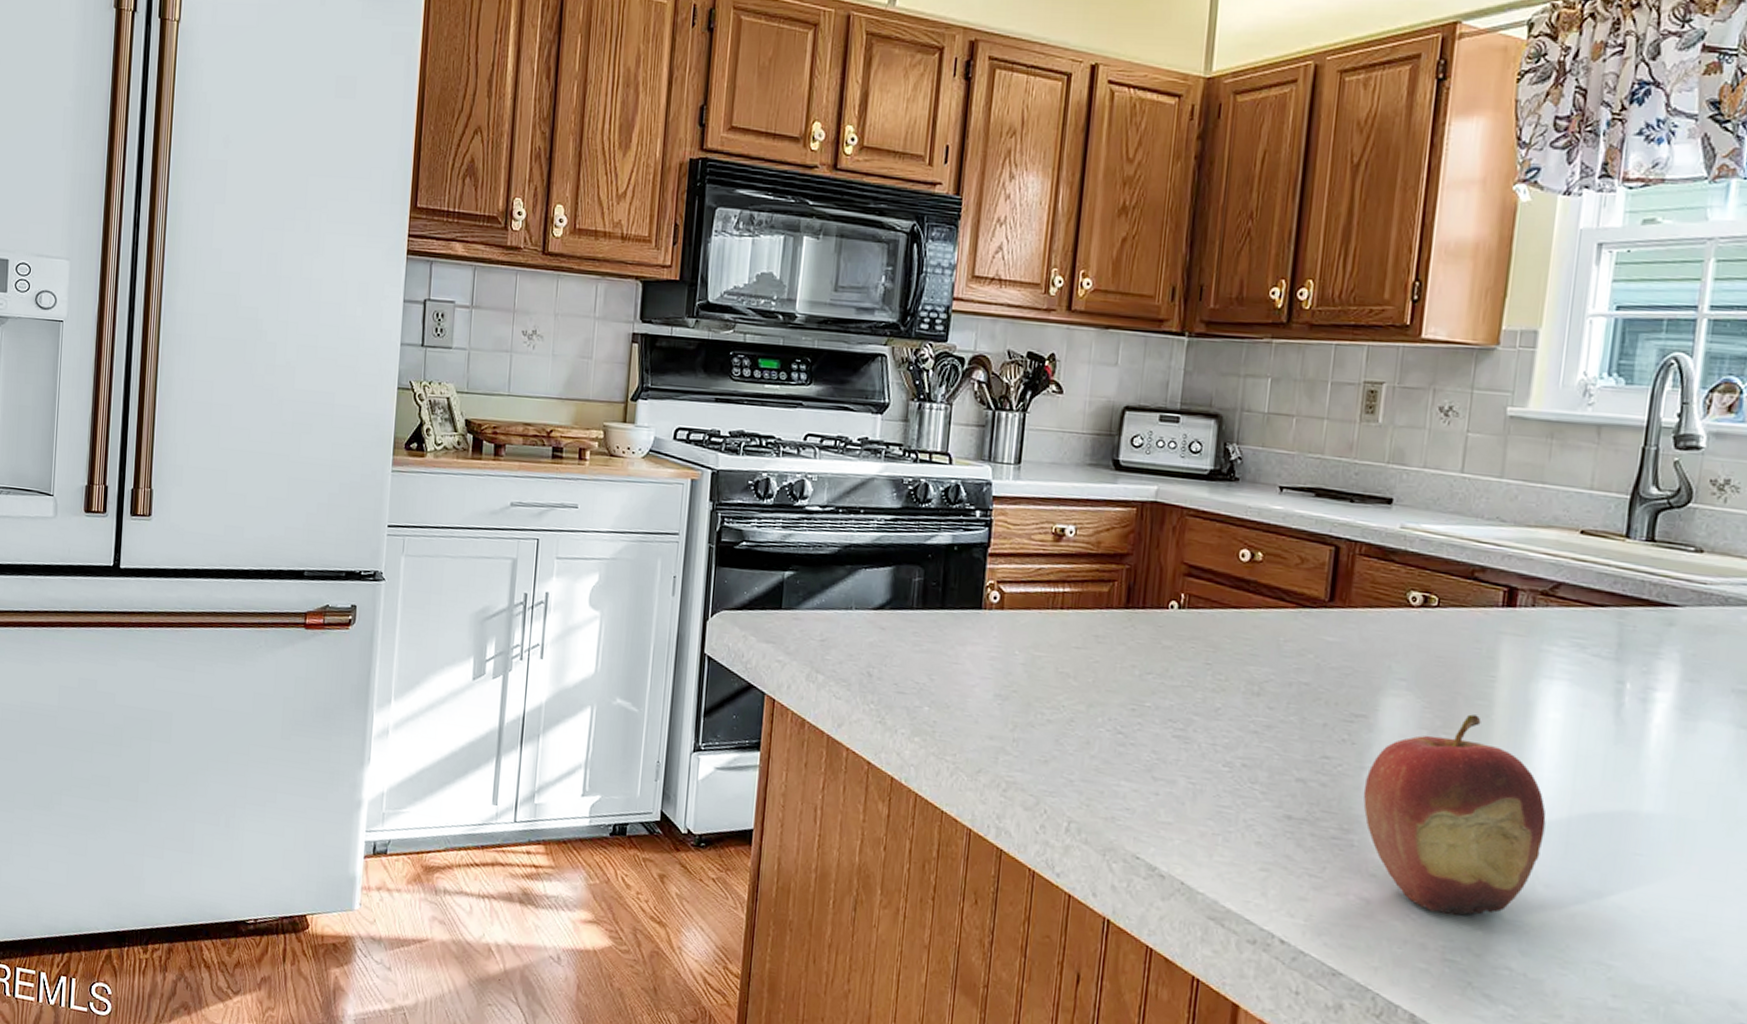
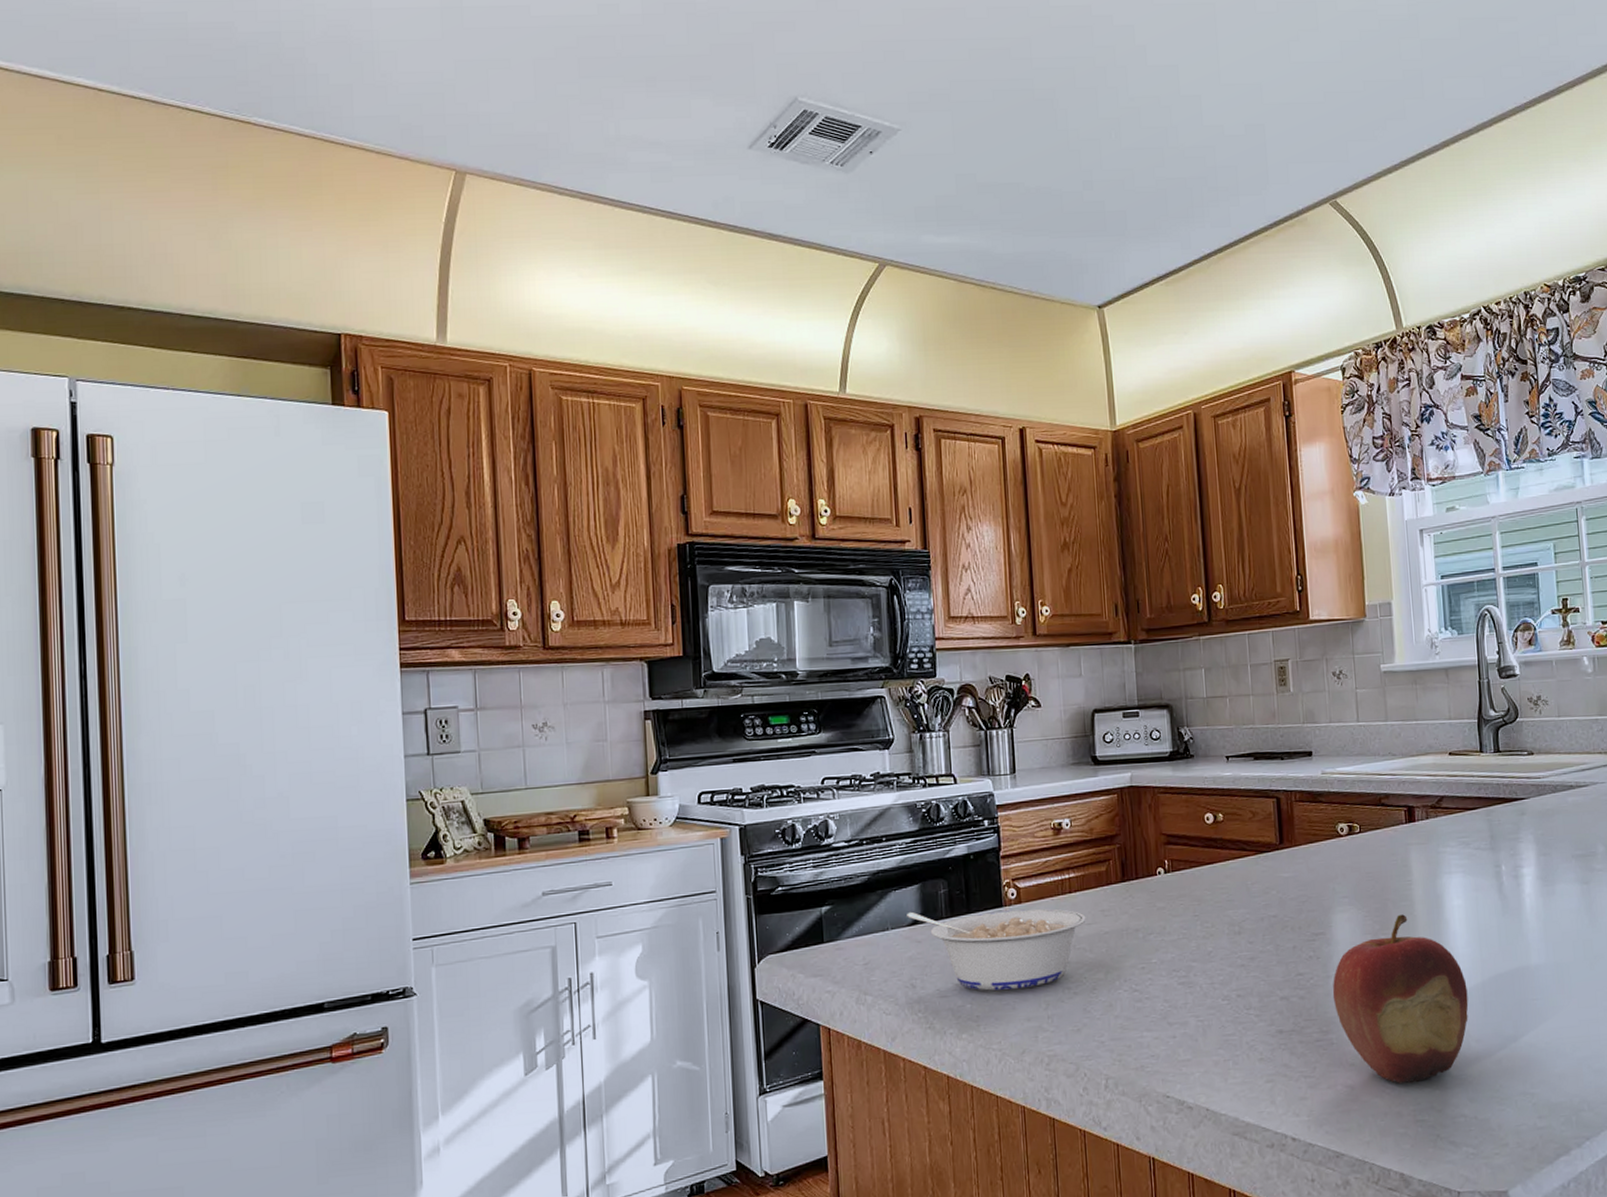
legume: none [874,594,1076,704] -> present [907,909,1086,991]

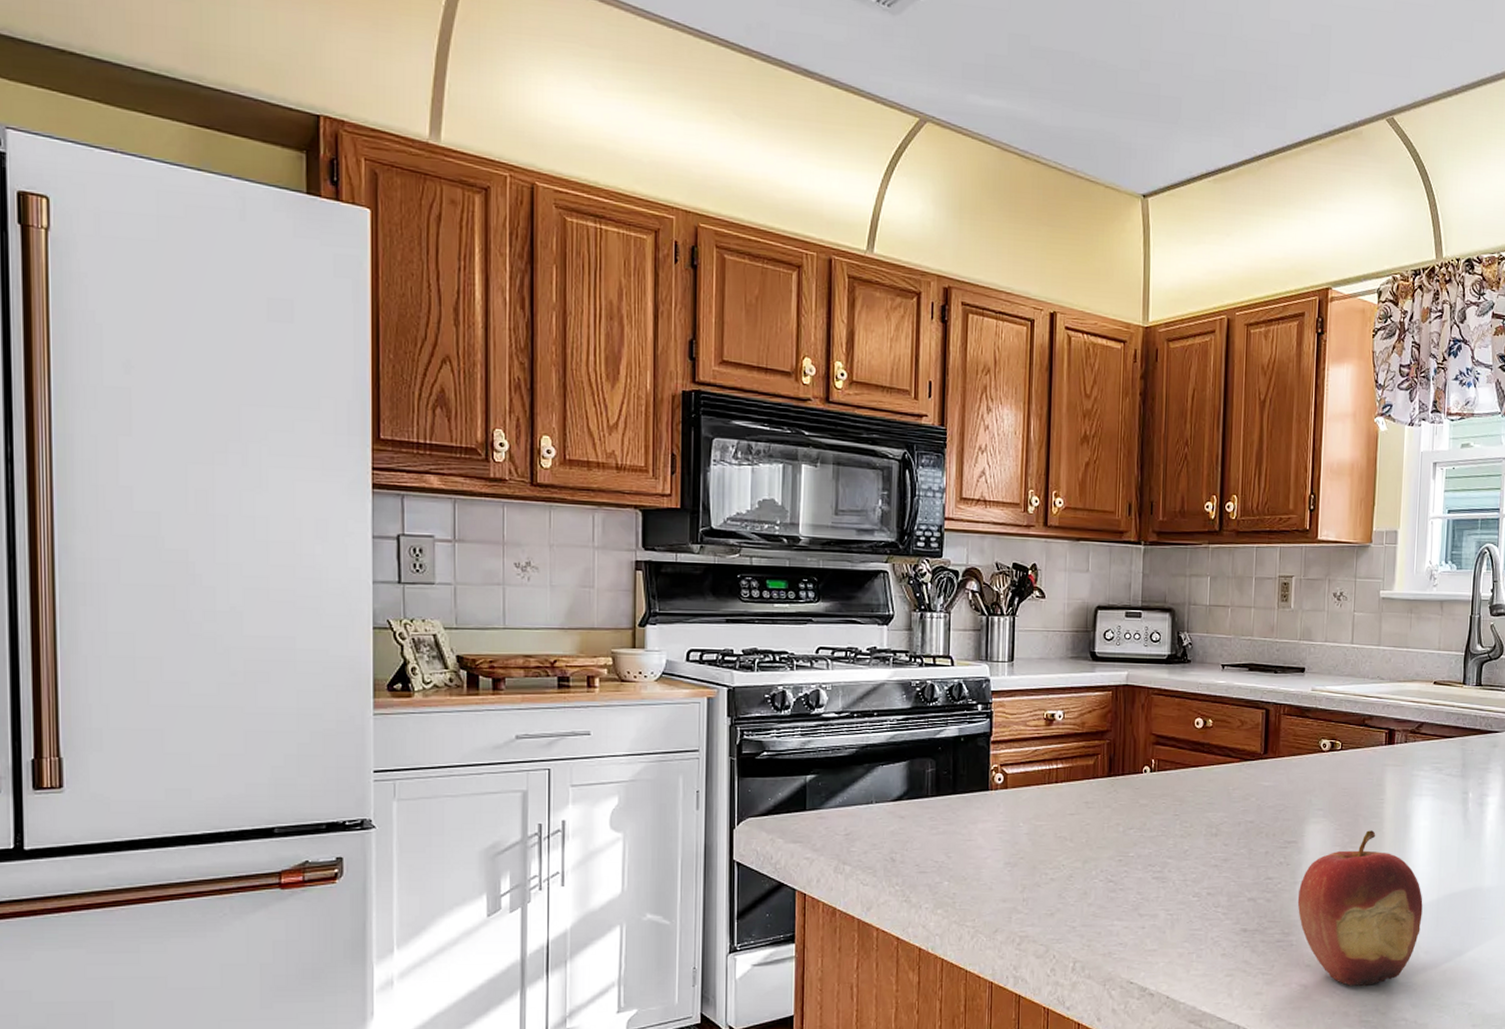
legume: present [907,909,1086,991] -> none [892,787,1070,870]

